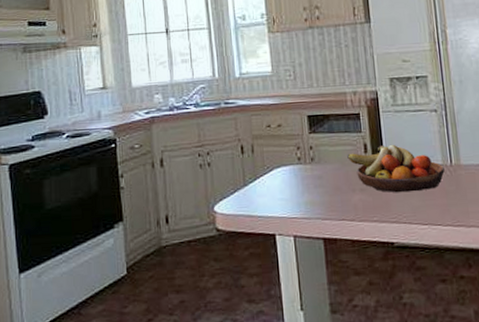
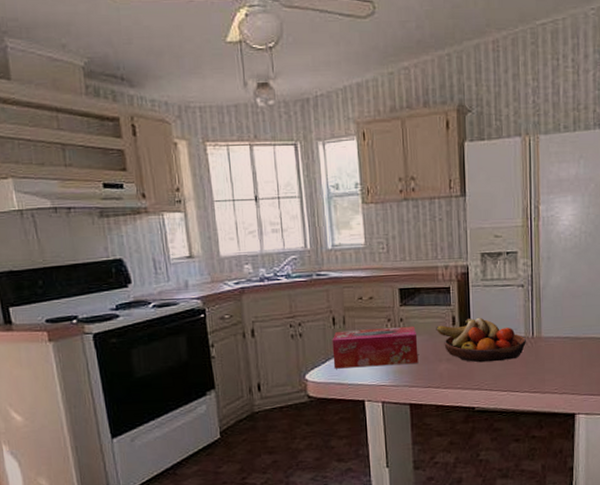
tissue box: none [240,154,331,200] -> present [332,326,419,369]

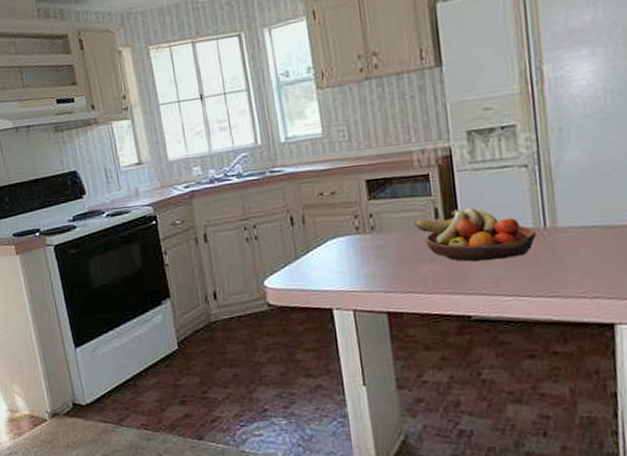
tissue box: present [332,326,419,369] -> none [291,221,395,274]

